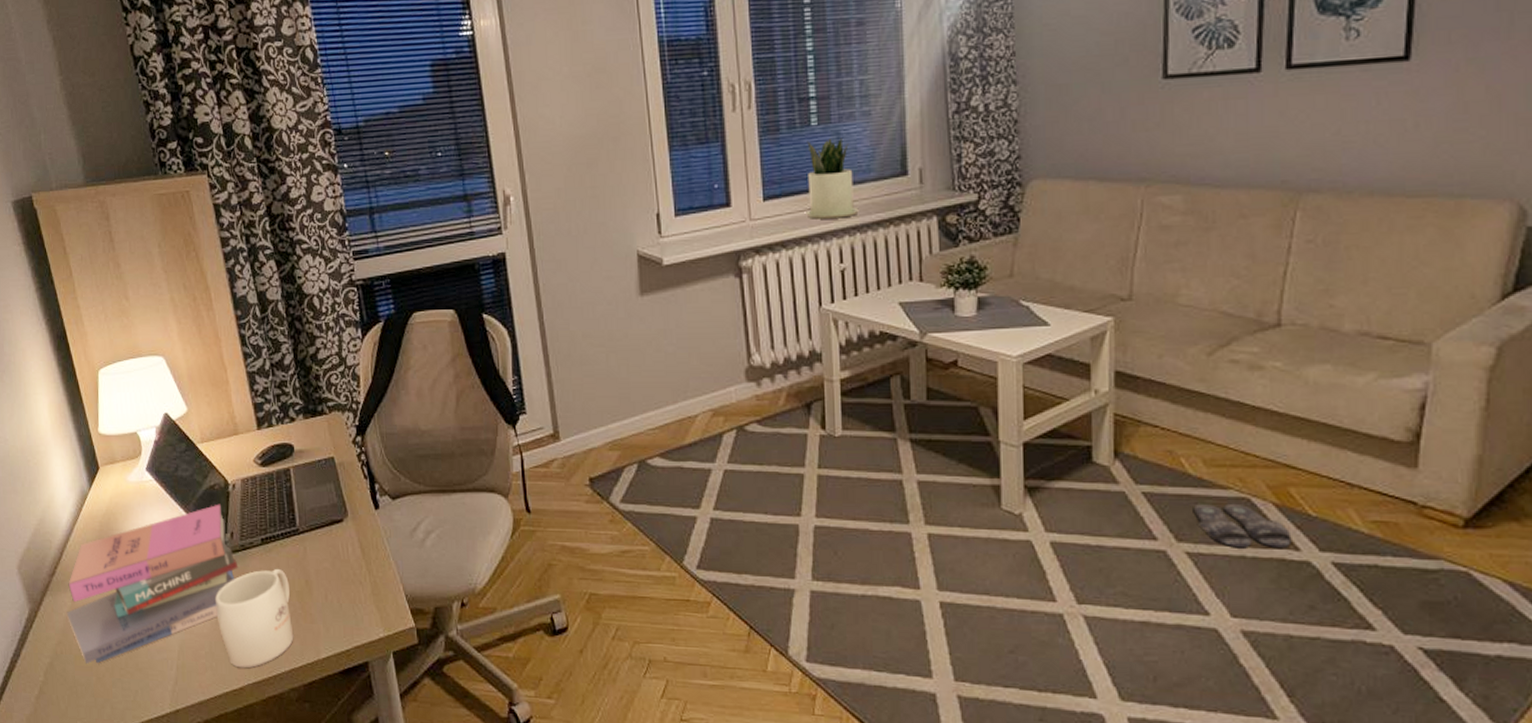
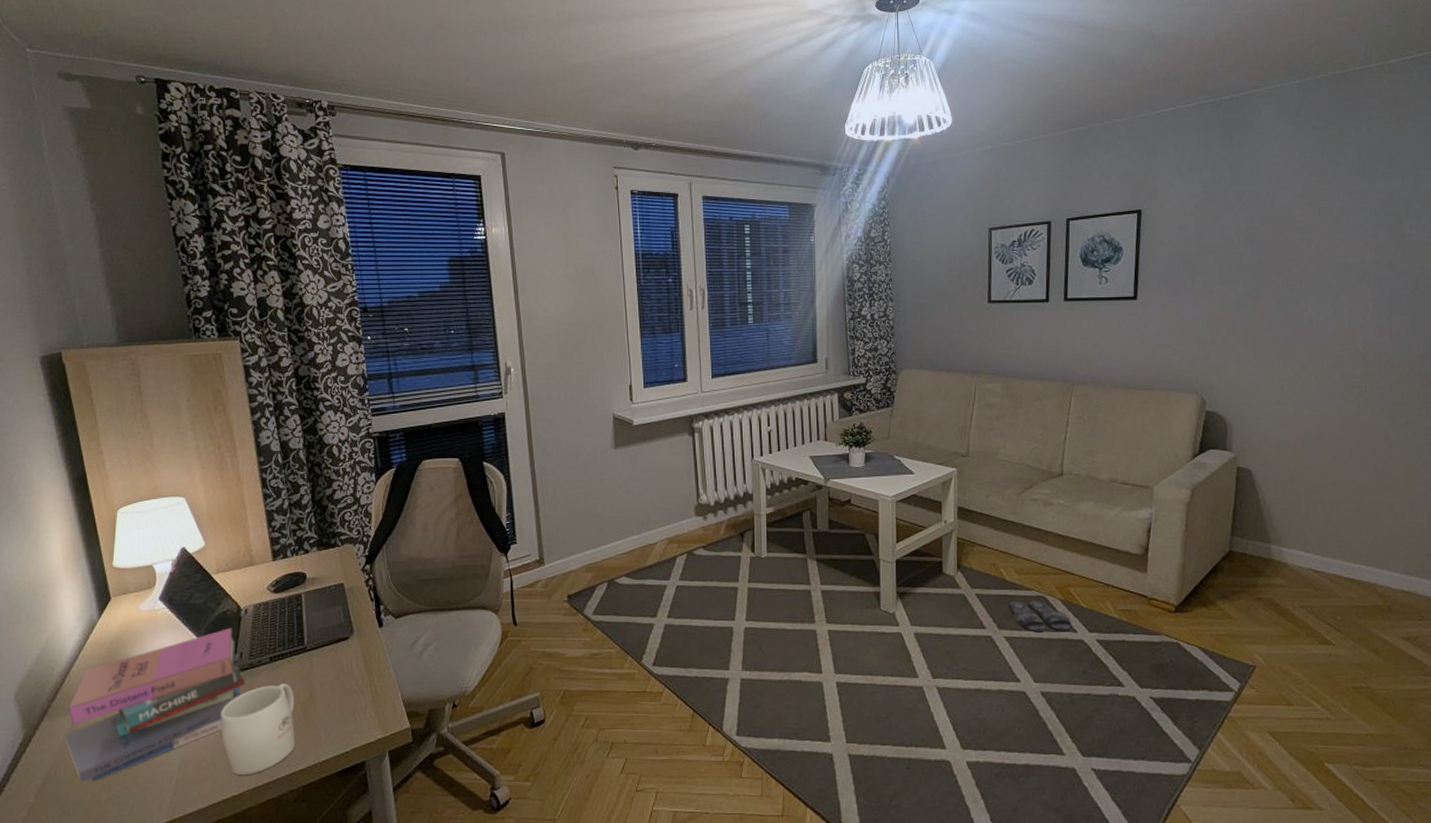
planter: present [806,137,859,219] -> none [743,333,782,393]

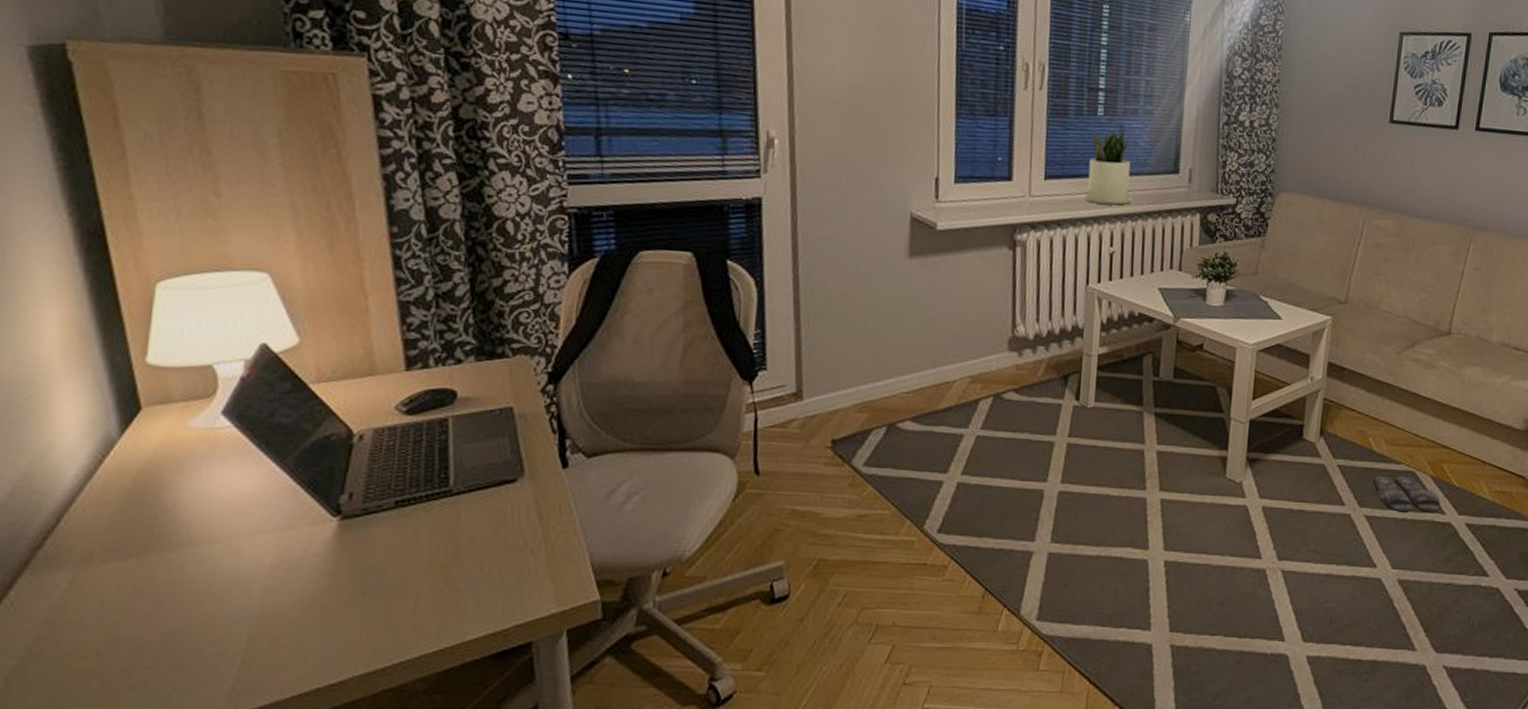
books: present [64,627,246,782] -> none [56,458,356,663]
mug: present [220,683,296,776] -> none [314,536,430,658]
planter: none [743,333,782,393] -> present [1083,129,1133,206]

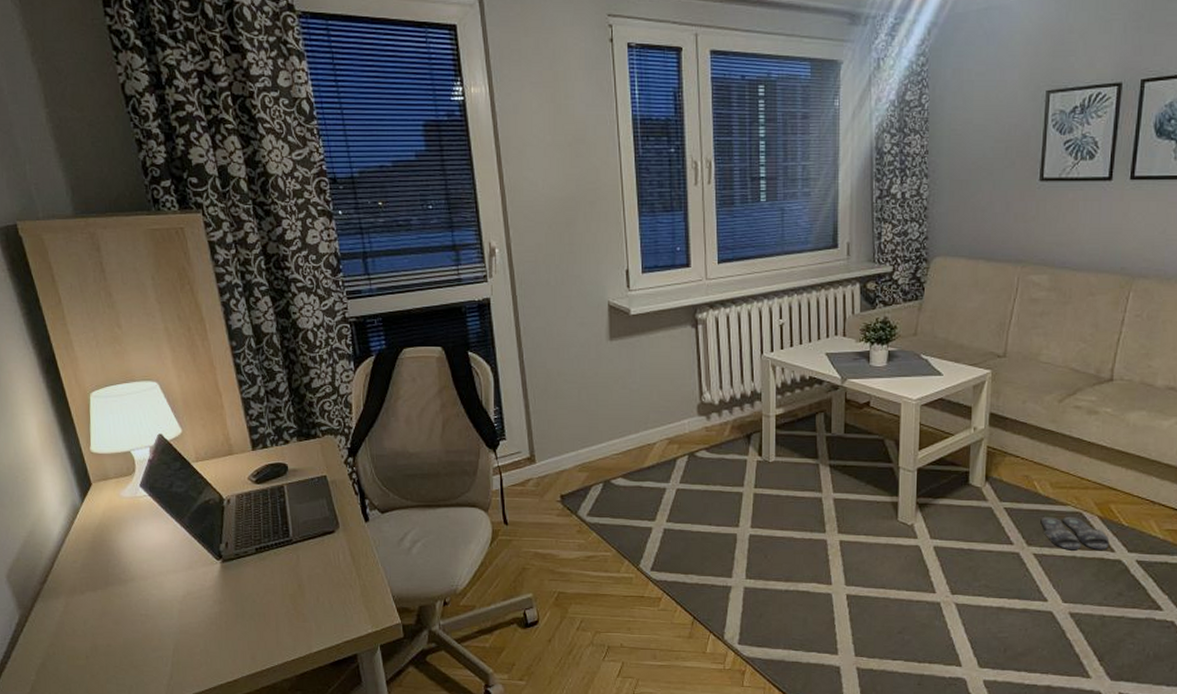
planter: present [1083,129,1133,206] -> none [753,213,797,281]

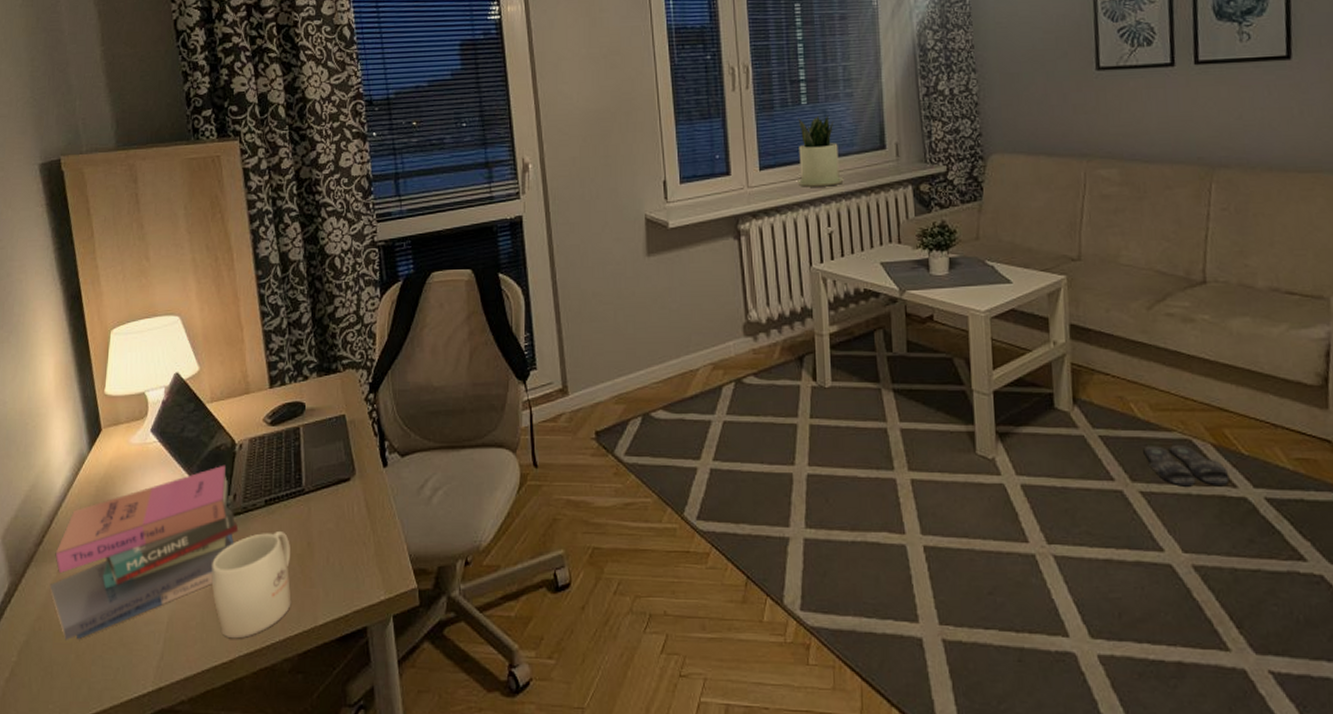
books: none [58,517,233,663] -> present [49,465,239,640]
mug: none [210,574,287,663] -> present [211,530,292,639]
planter: none [753,213,797,281] -> present [797,115,844,187]

